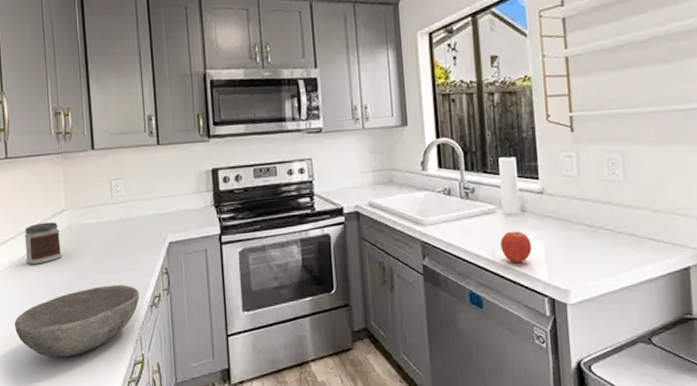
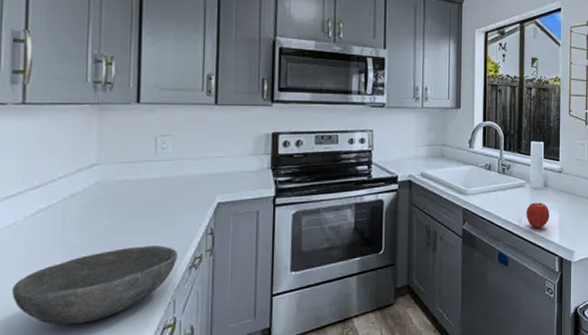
jar: present [24,222,62,265] -> none [37,177,86,223]

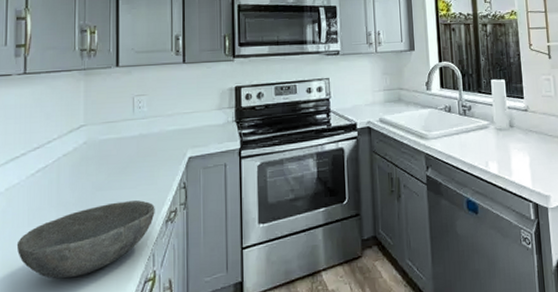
apple: present [526,202,549,229] -> none [492,144,519,173]

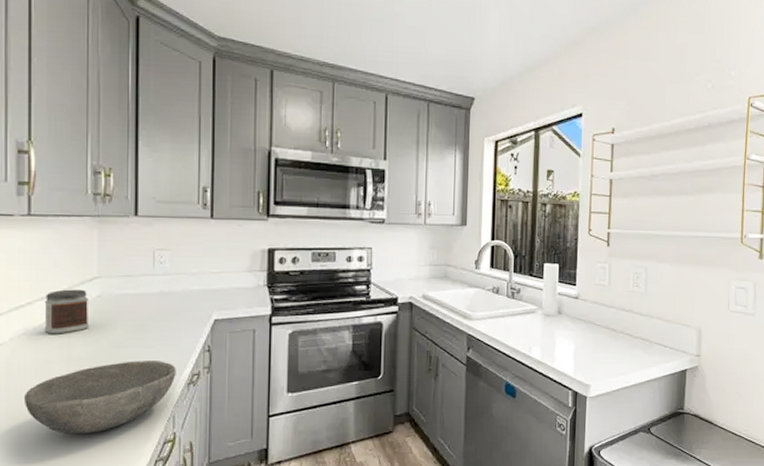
jar: none [36,138,76,182] -> present [44,289,89,334]

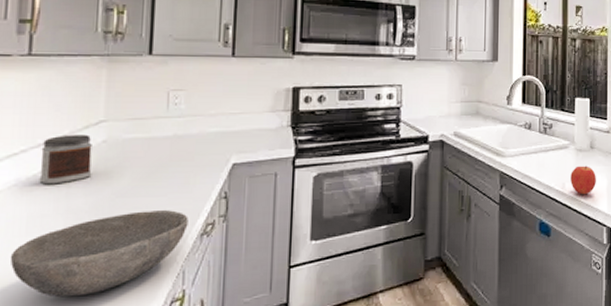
apple: none [537,330,563,359] -> present [570,165,596,195]

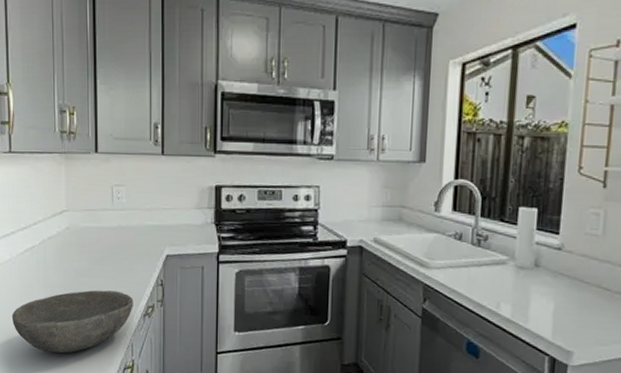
jar: present [39,134,92,185] -> none [24,221,61,262]
apple: present [570,165,596,195] -> none [507,285,540,318]

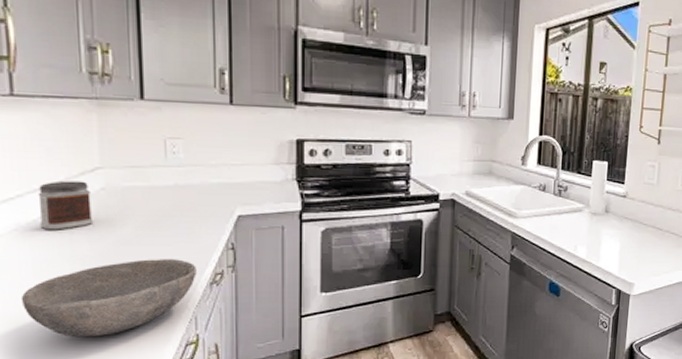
jar: none [24,221,61,262] -> present [38,180,94,230]

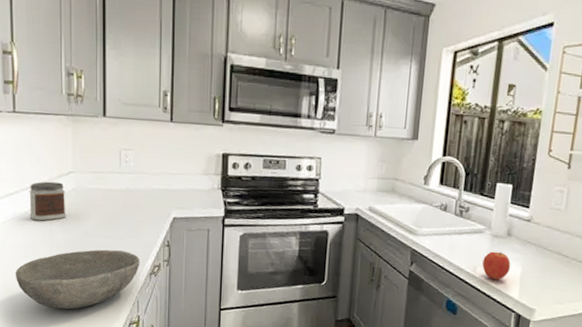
apple: none [583,229,609,258] -> present [482,251,511,280]

